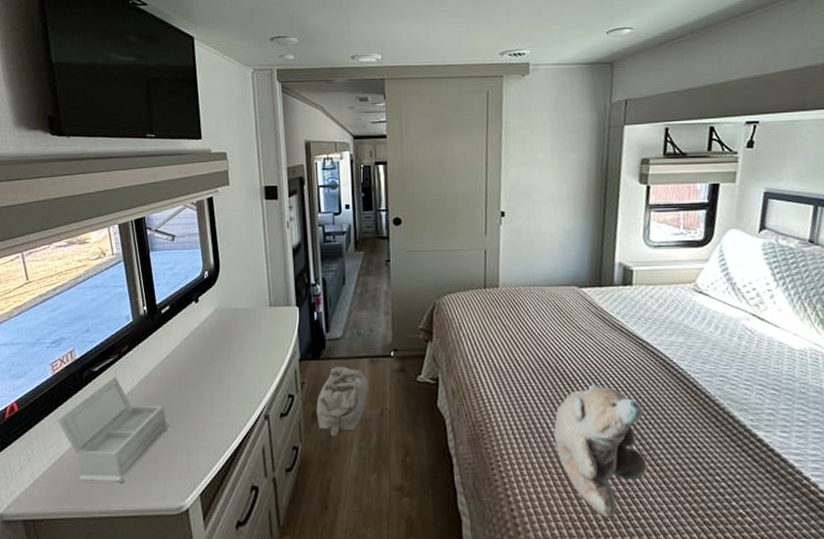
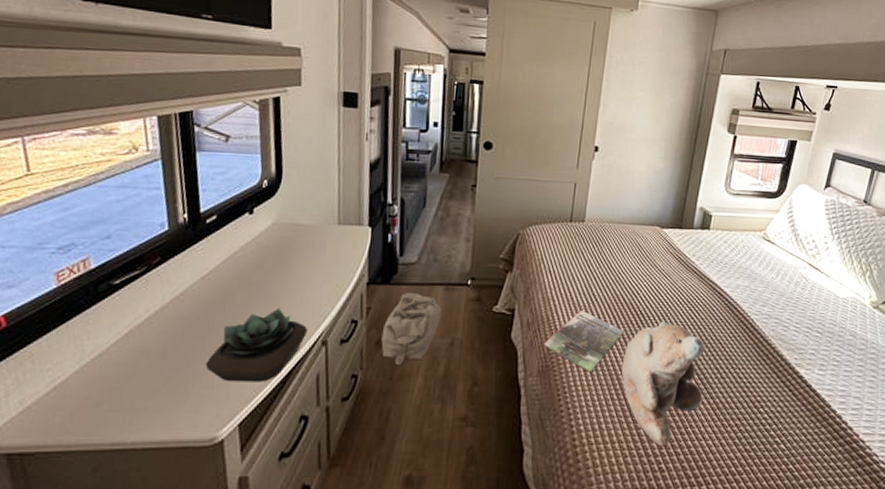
jewelry box: present [56,376,170,483] -> none [59,291,207,411]
succulent plant: none [169,386,252,455] -> present [205,307,309,382]
magazine: none [470,376,552,441] -> present [543,309,624,373]

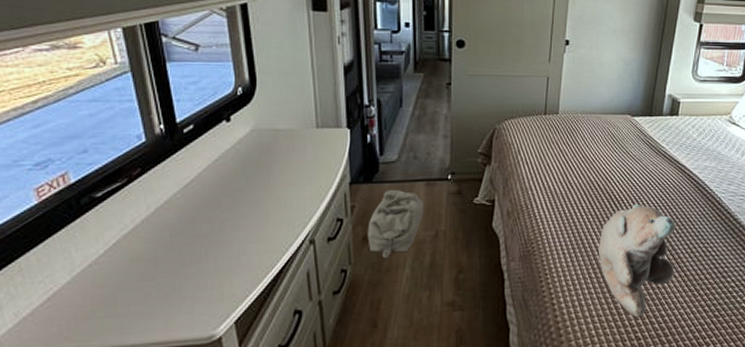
succulent plant: present [205,307,309,382] -> none [196,211,295,283]
magazine: present [543,309,624,373] -> none [523,197,600,255]

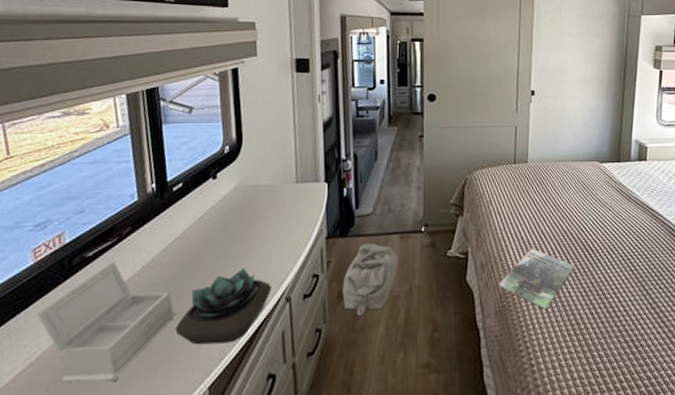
jewelry box: none [47,202,197,318] -> present [36,261,176,384]
succulent plant: none [196,211,295,283] -> present [175,267,272,345]
magazine: none [523,197,600,255] -> present [498,248,575,310]
stuffed animal: present [599,203,676,318] -> none [576,253,658,380]

